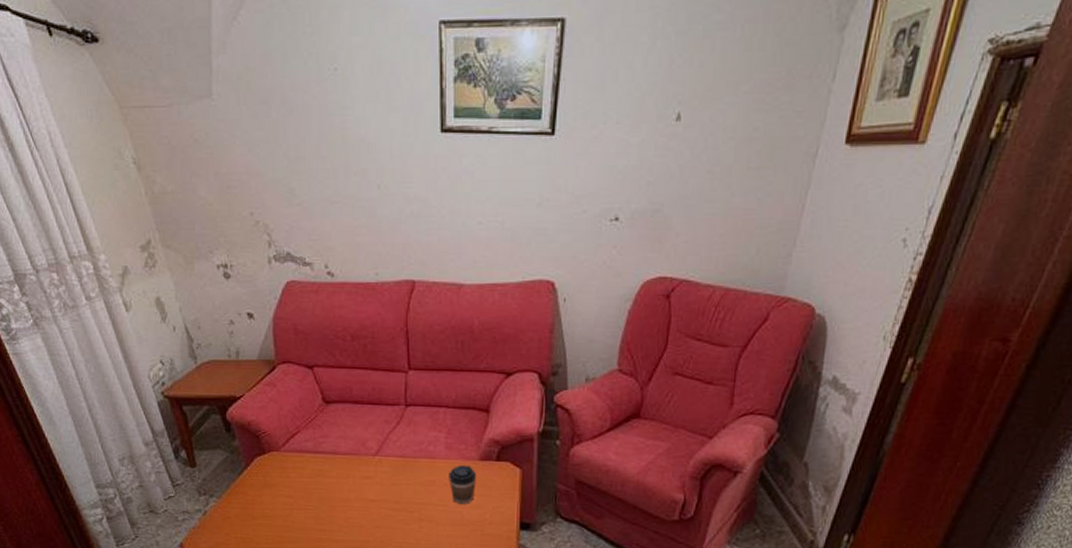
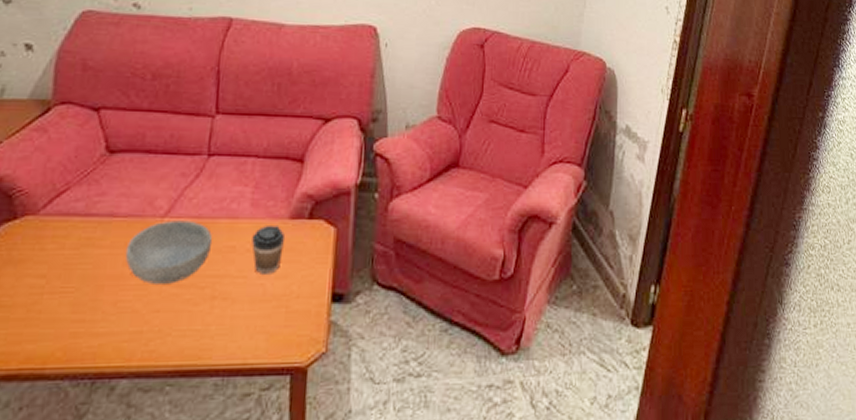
bowl: none [348,458,416,507] -> present [125,220,213,284]

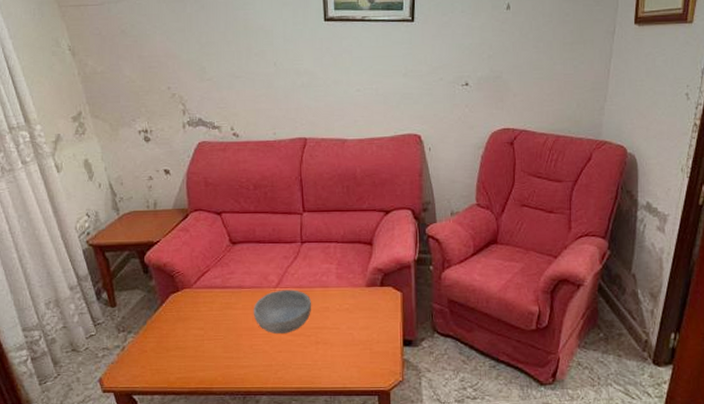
coffee cup: present [252,226,286,274] -> none [340,292,365,326]

